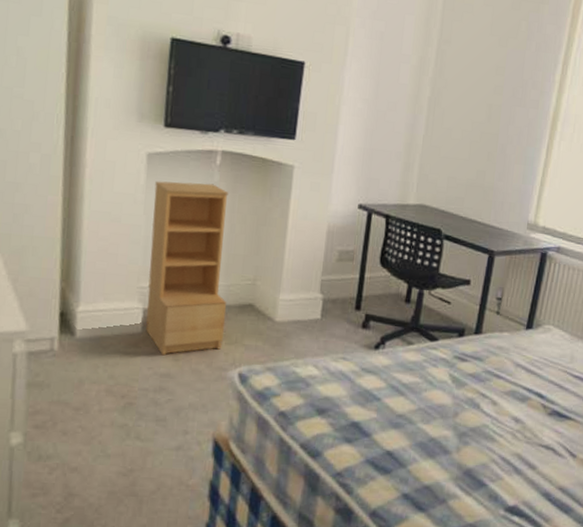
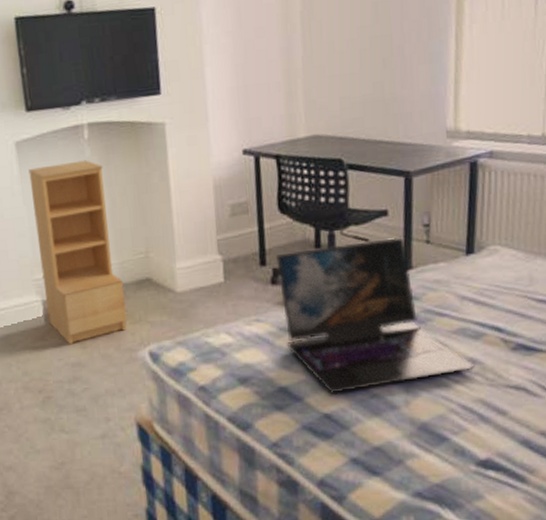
laptop: none [365,301,518,434] -> present [276,236,475,394]

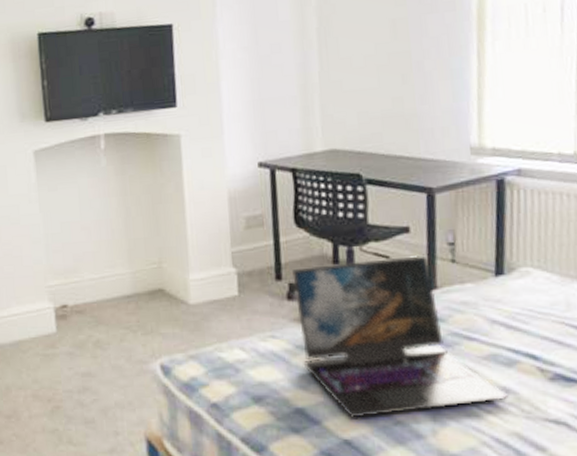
bookshelf: present [28,160,127,345] -> none [46,169,139,354]

